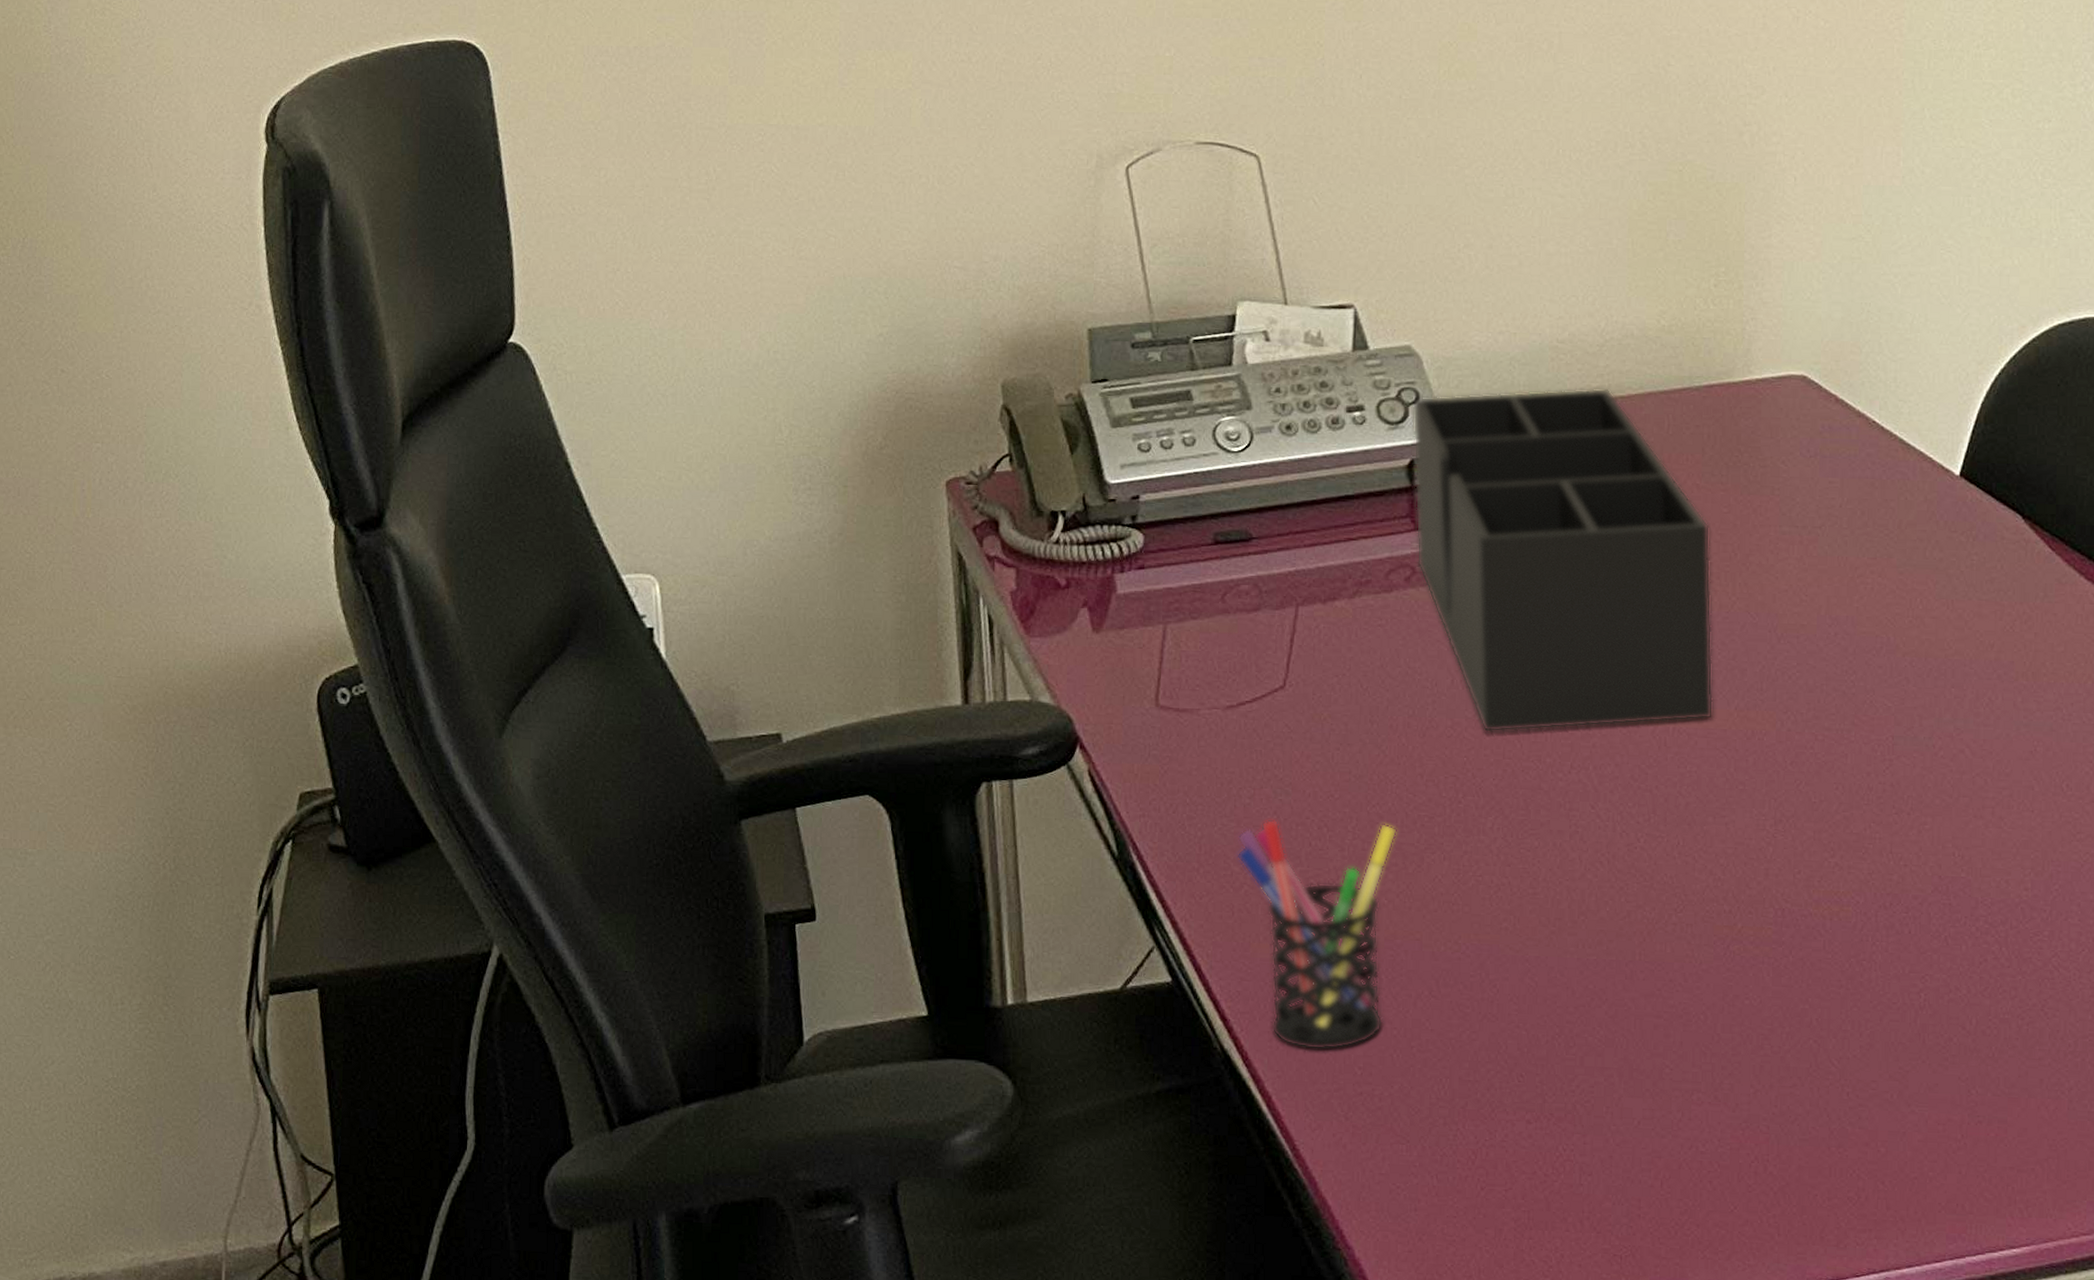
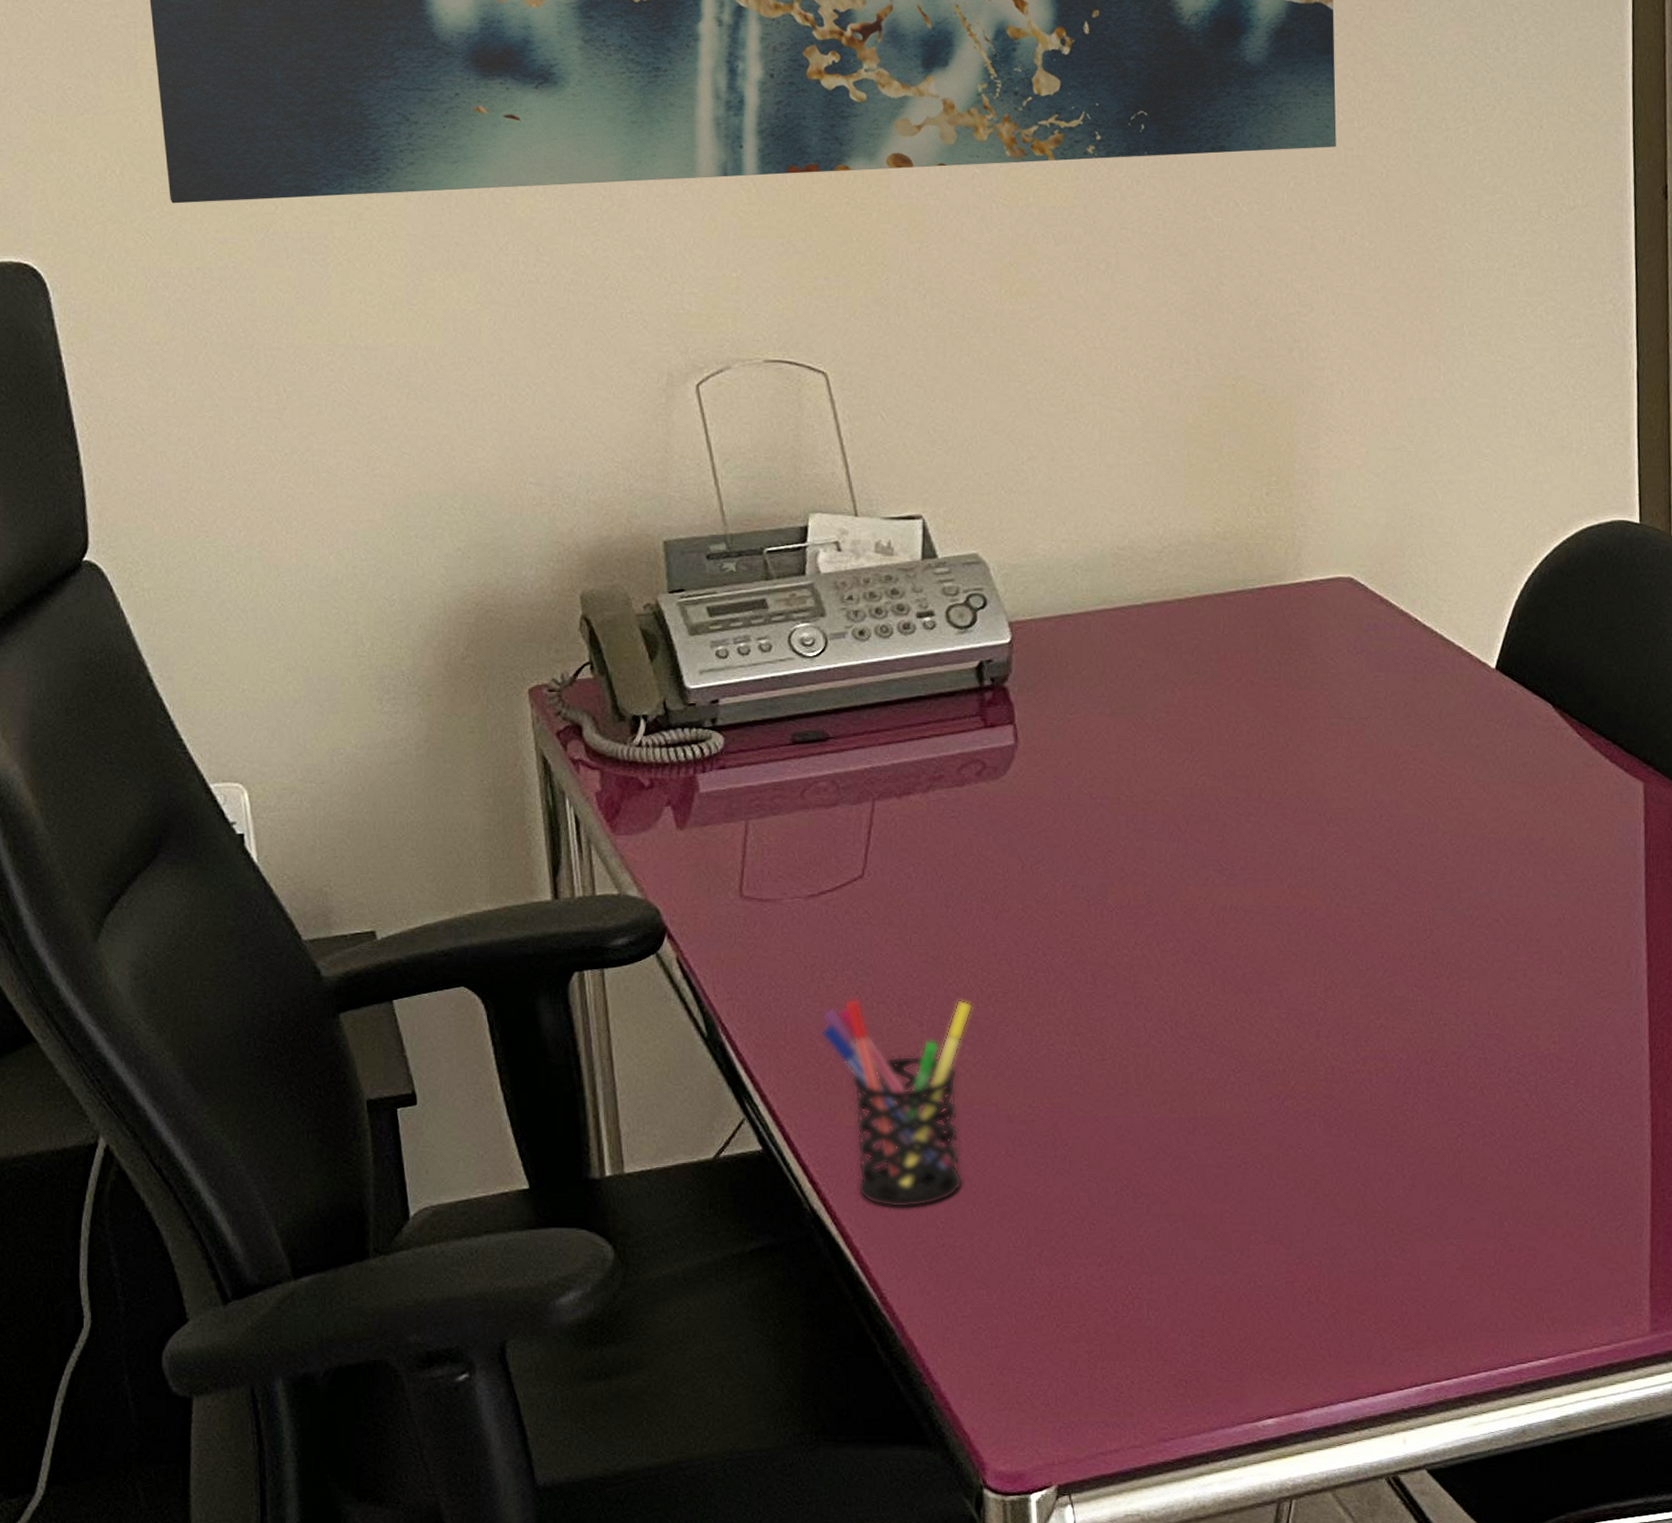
desk organizer: present [1412,388,1714,733] -> none [980,592,1268,915]

